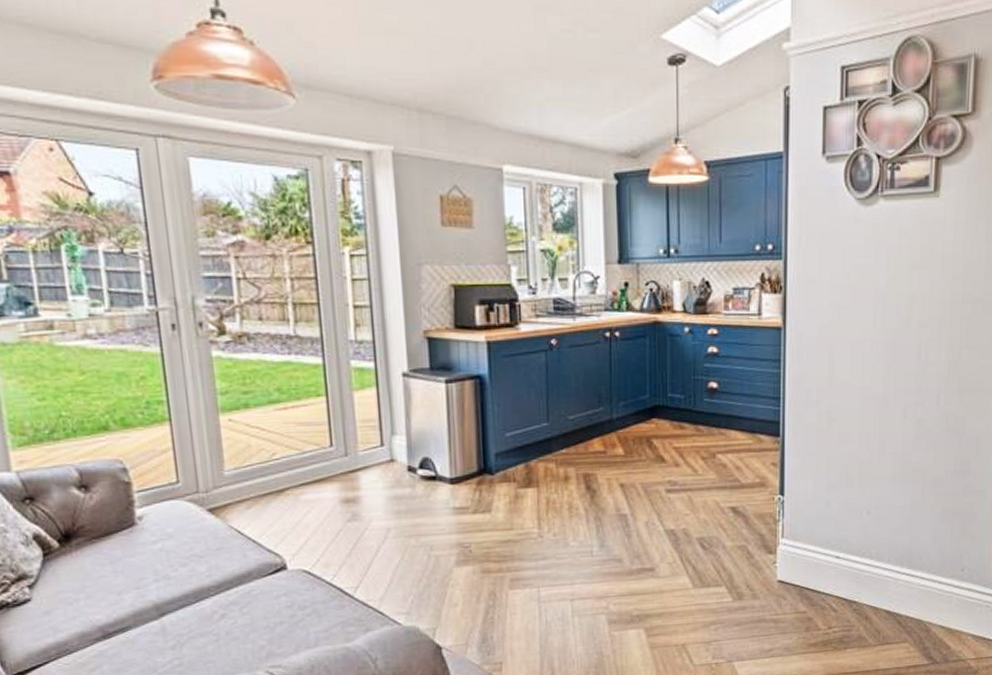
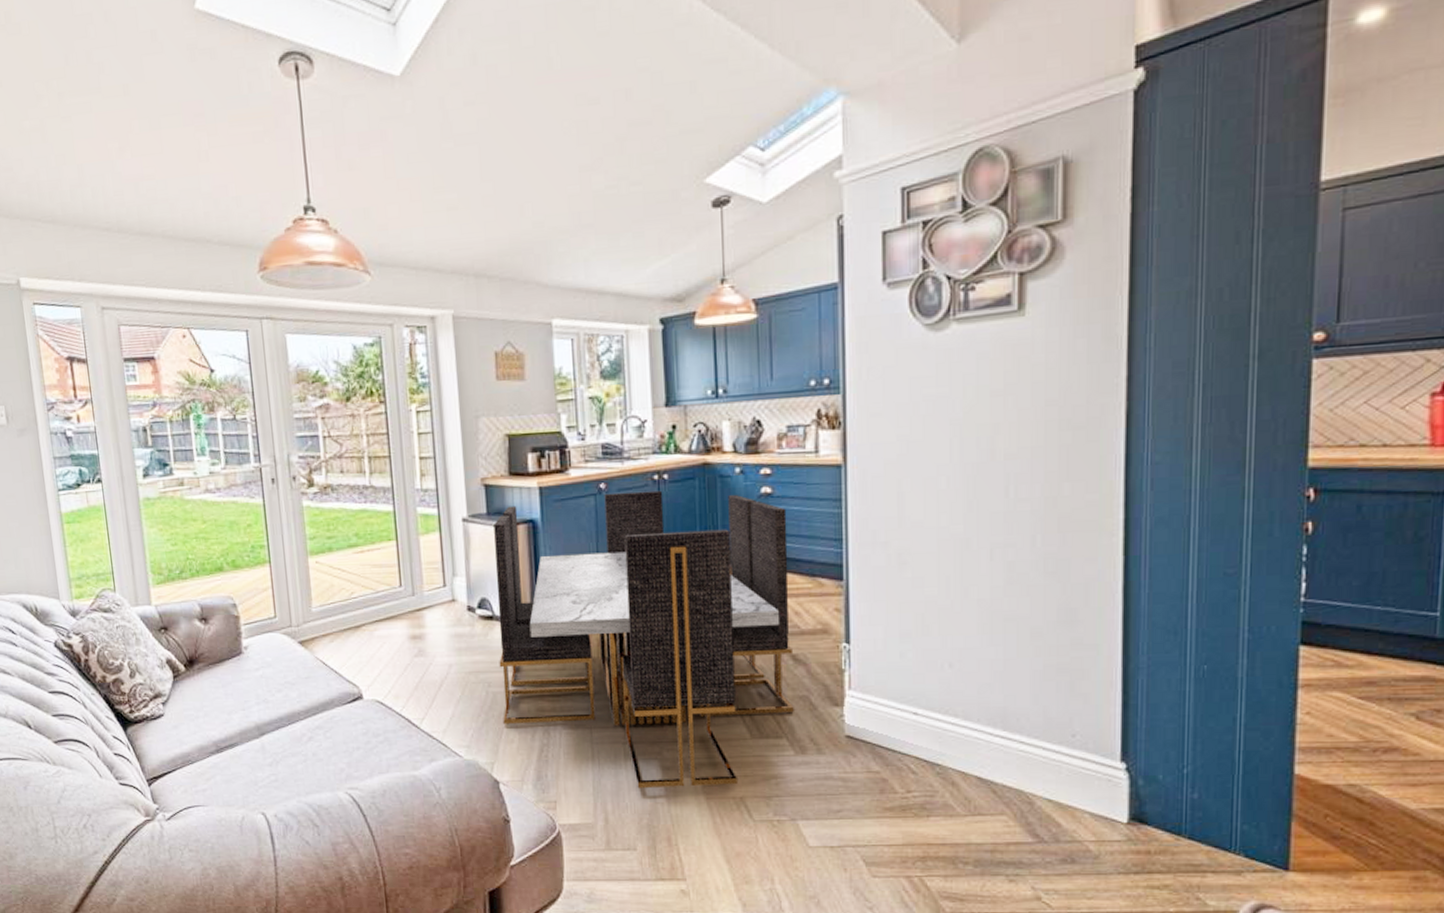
dining table: none [437,348,734,644] -> present [494,490,794,789]

